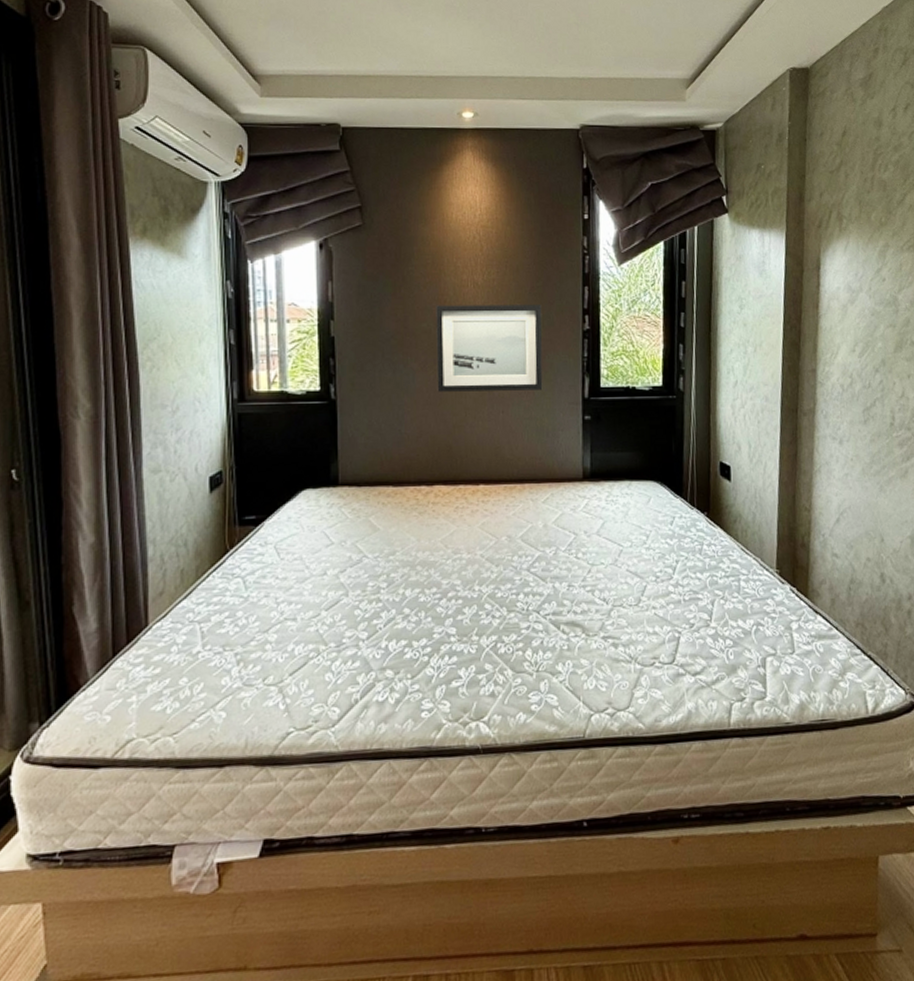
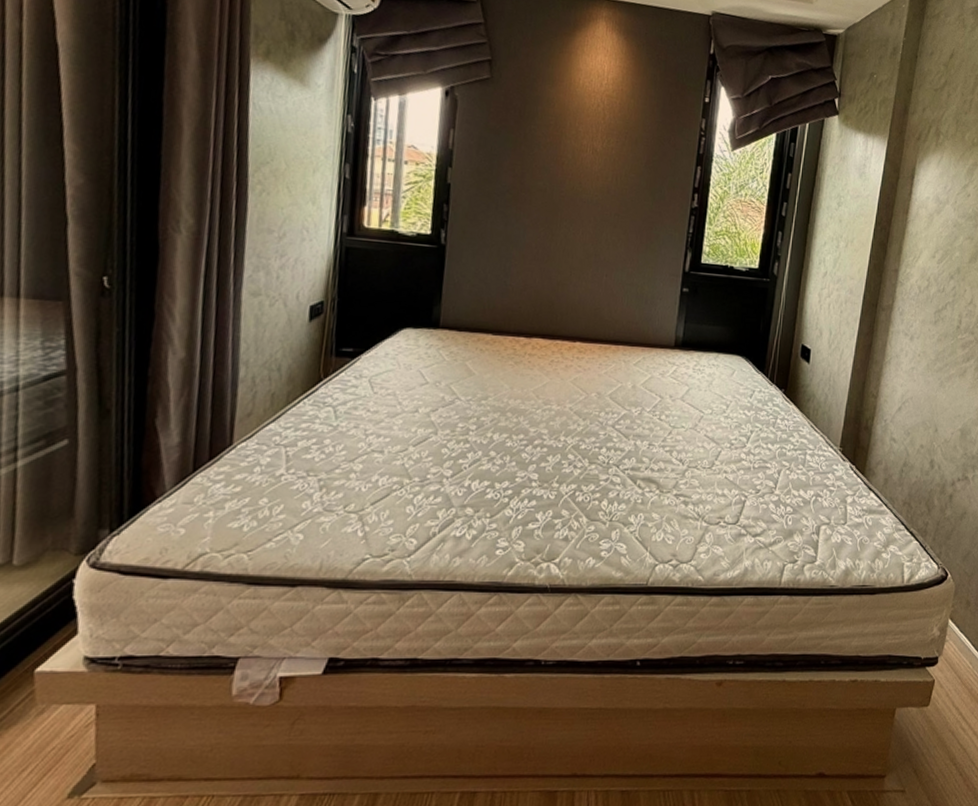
wall art: present [436,305,543,392] -> none [546,166,655,259]

